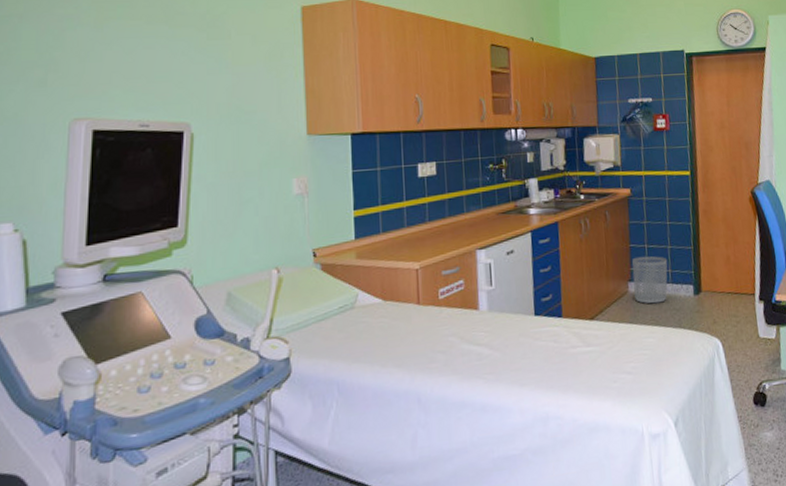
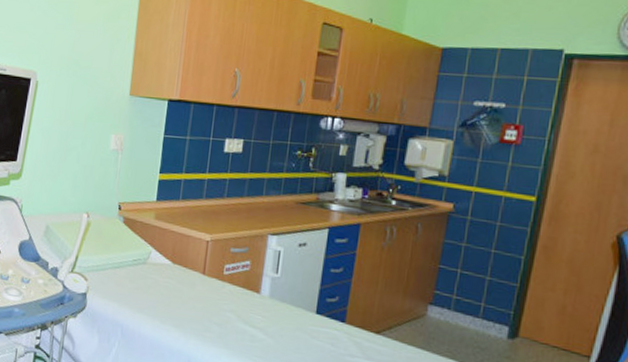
waste bin: present [632,256,668,304] -> none [433,280,483,337]

